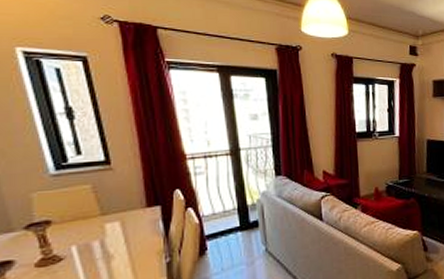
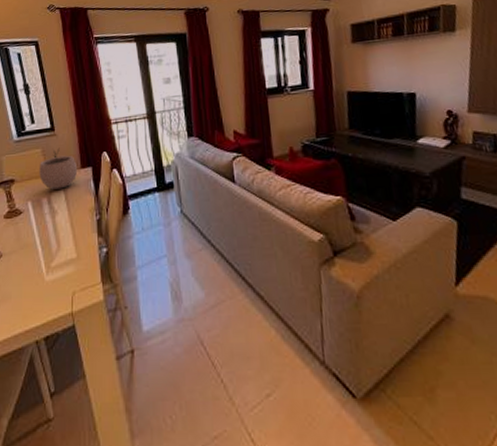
plant pot: none [88,184,142,232] -> present [39,147,78,190]

